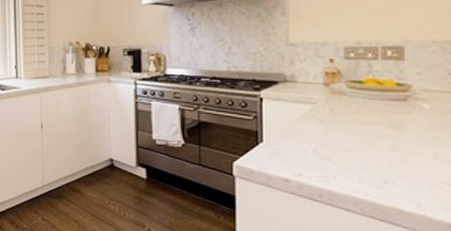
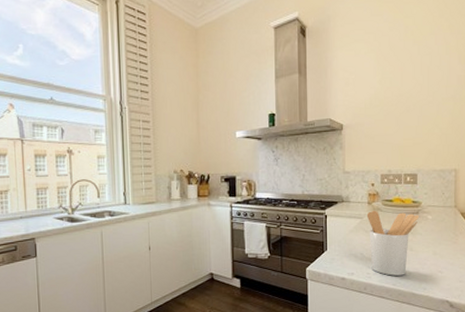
utensil holder: none [322,93,409,184] -> present [366,210,420,276]

